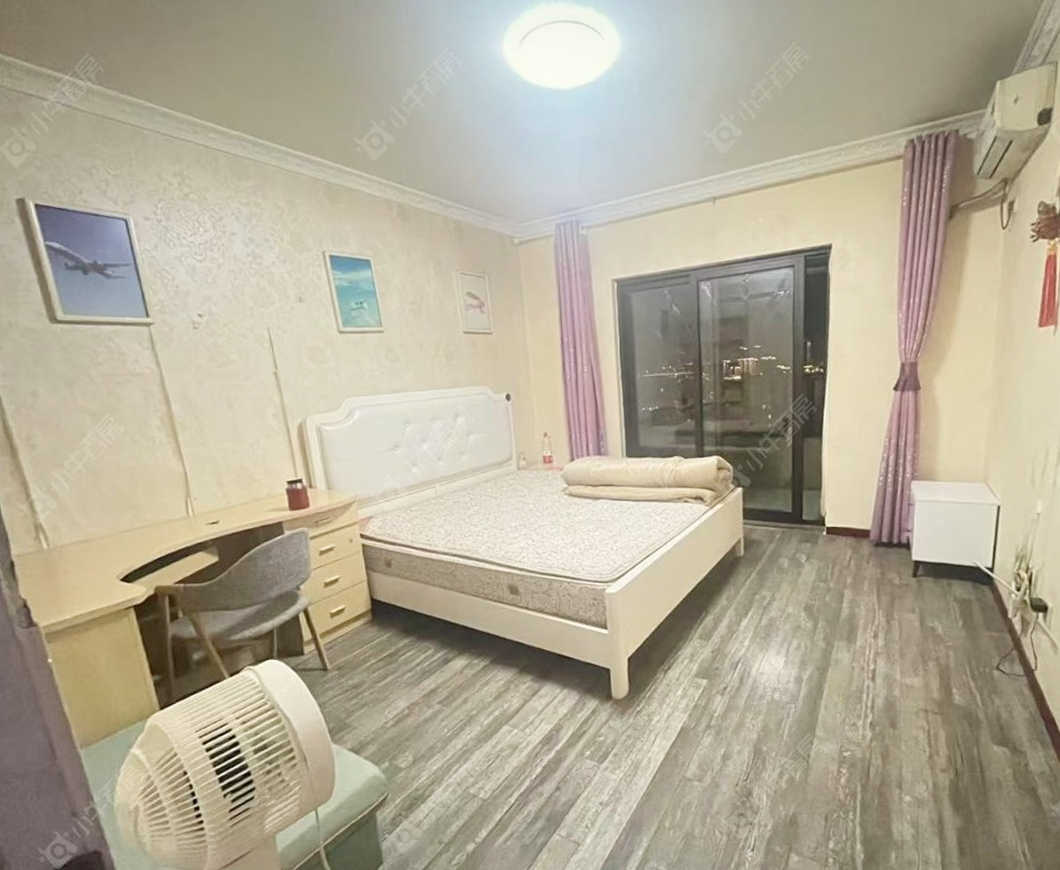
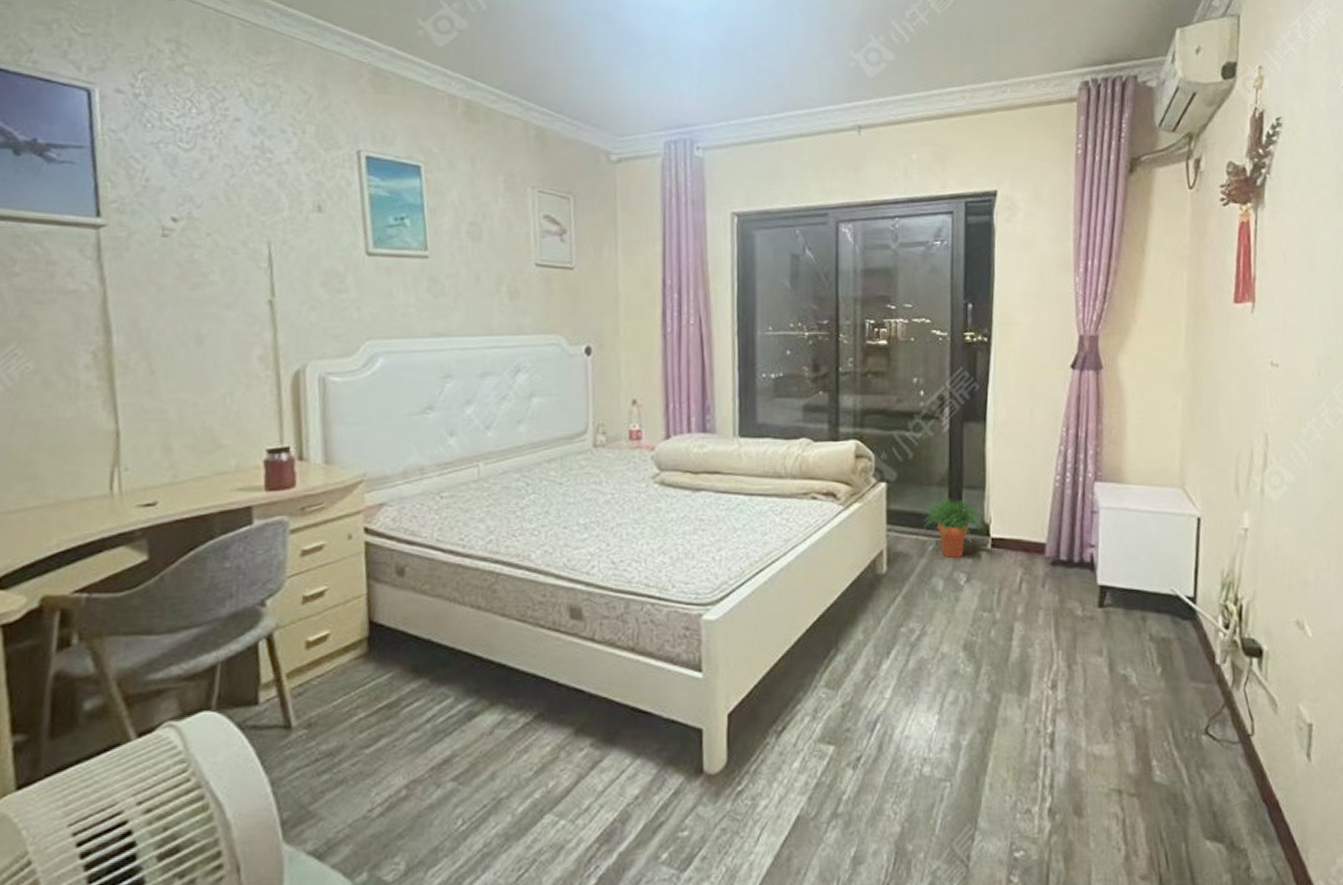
potted plant: none [771,498,823,544] -> present [922,499,987,559]

